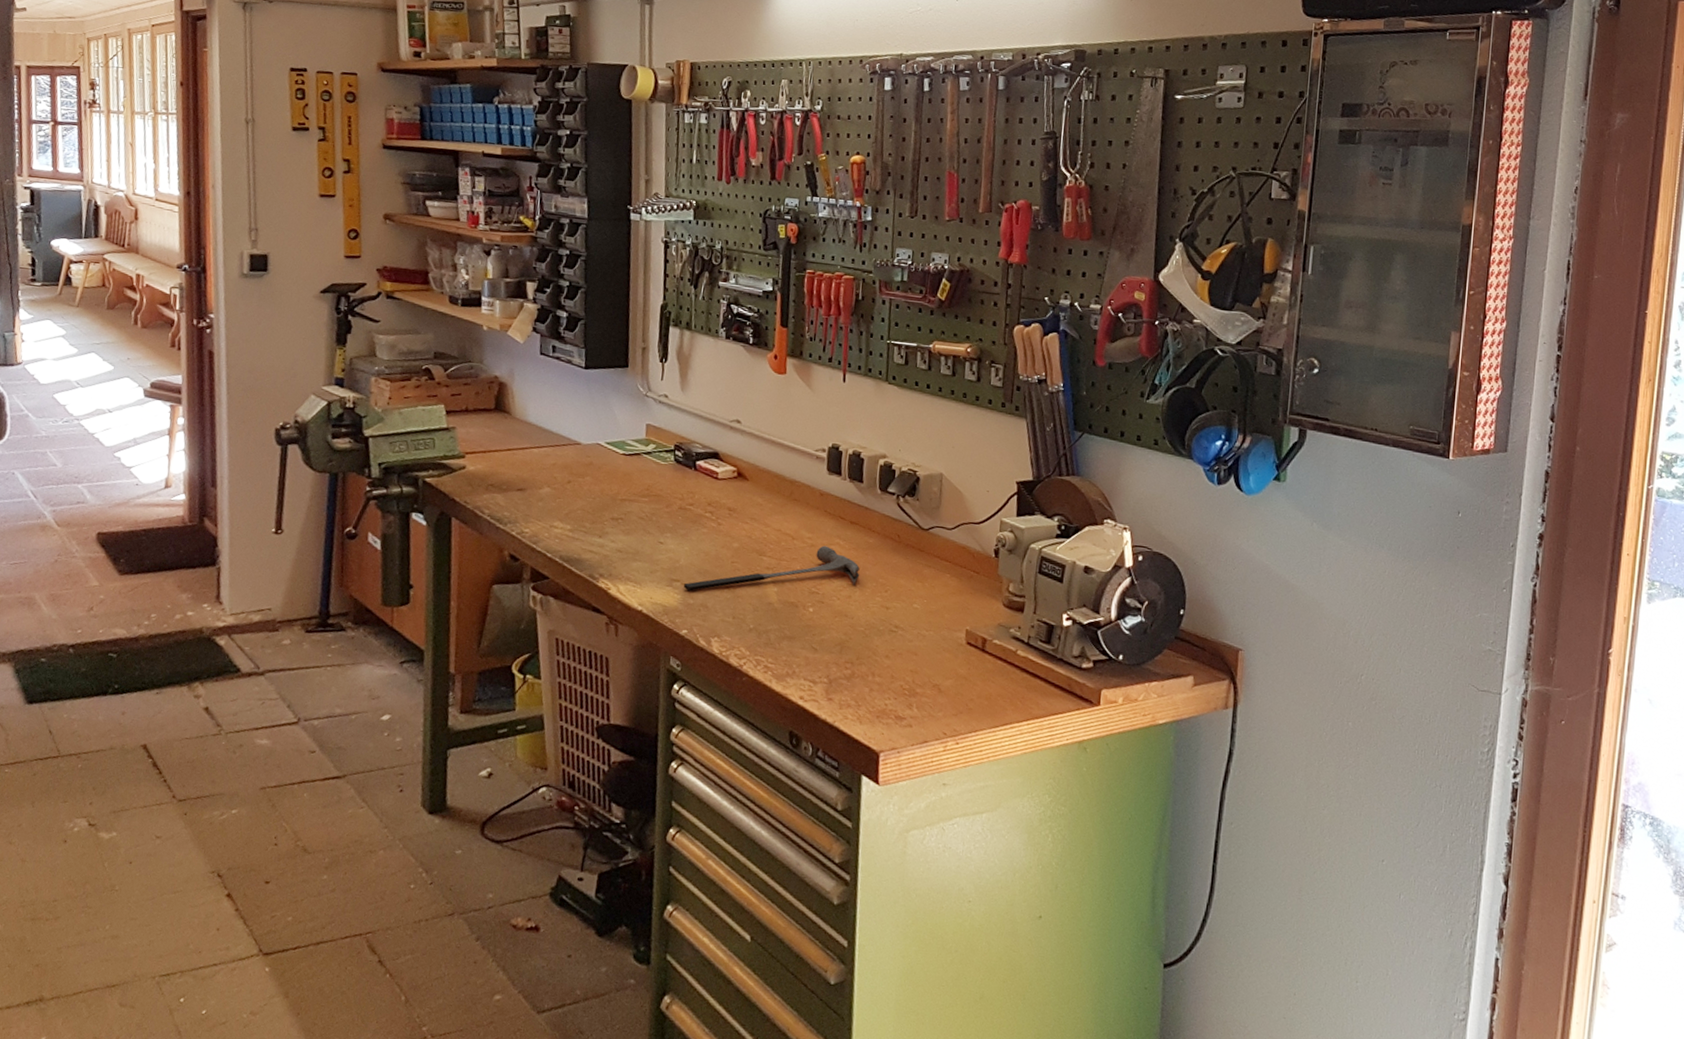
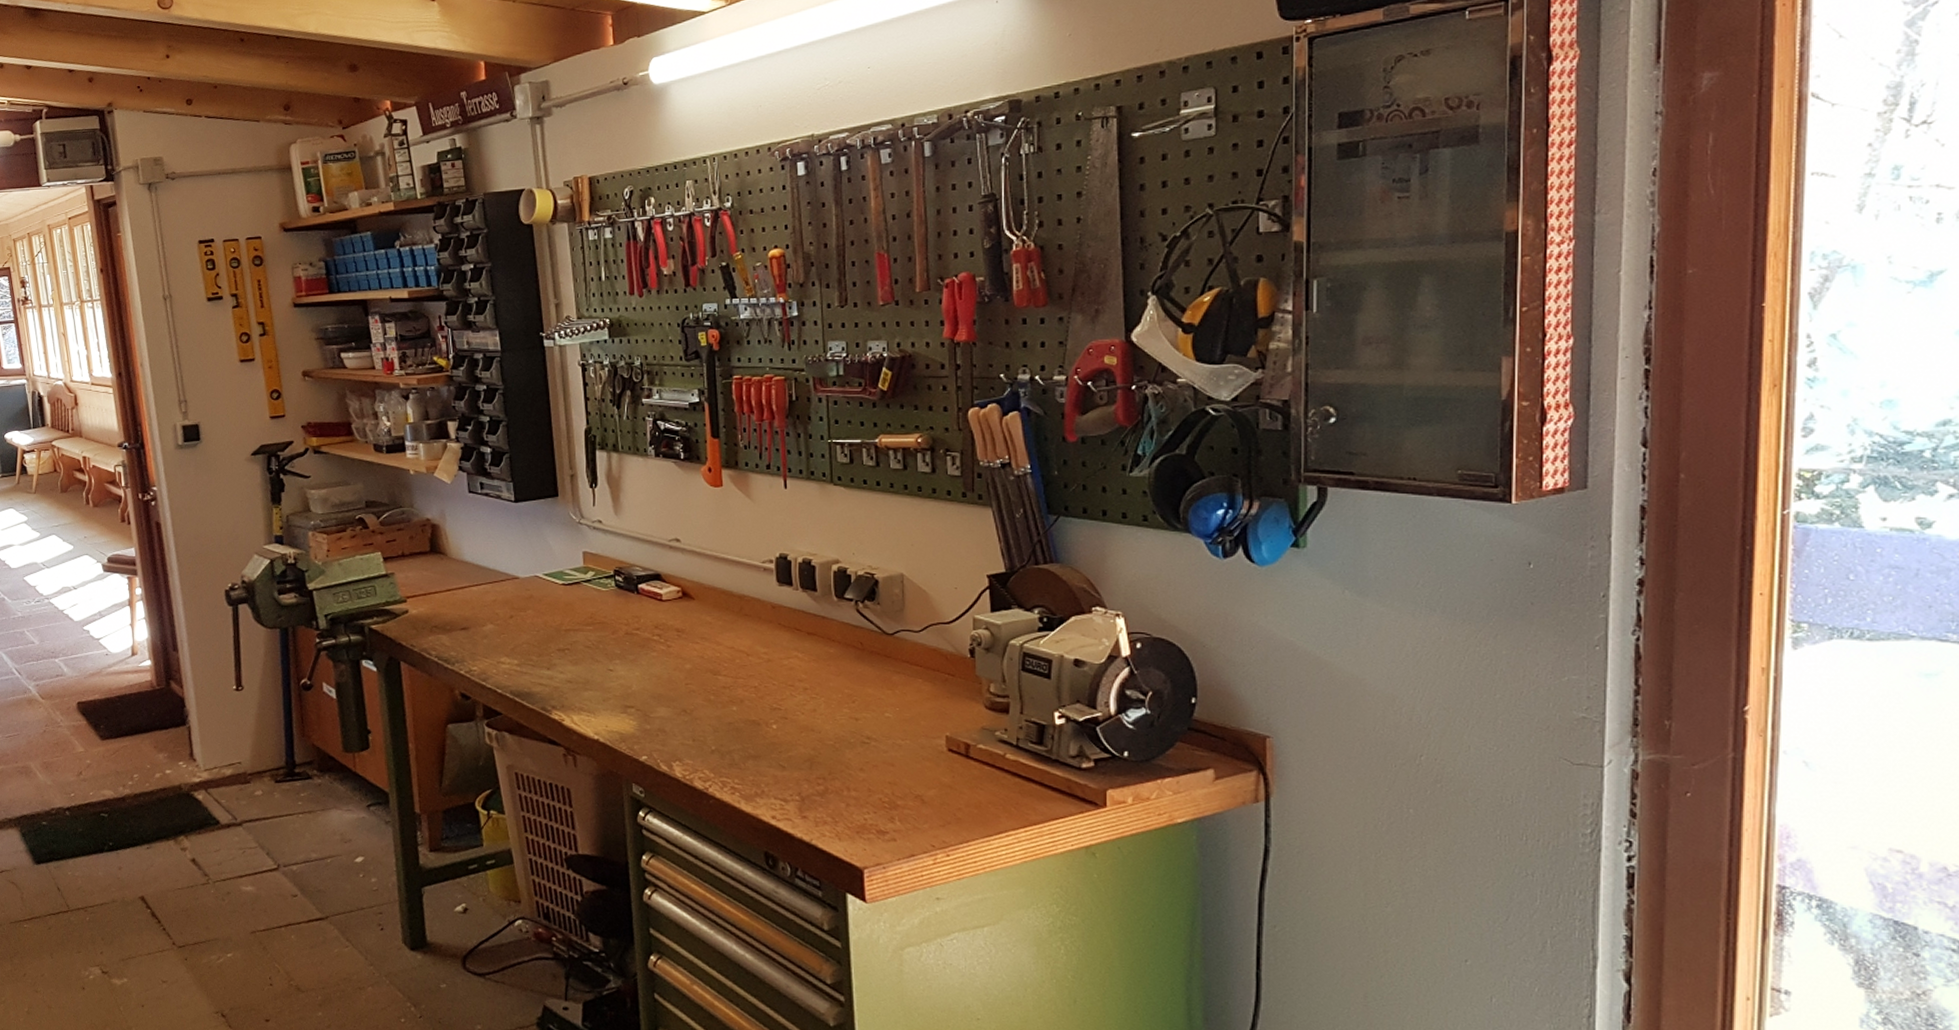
claw hammer: present [683,545,860,592] -> none [638,659,824,717]

